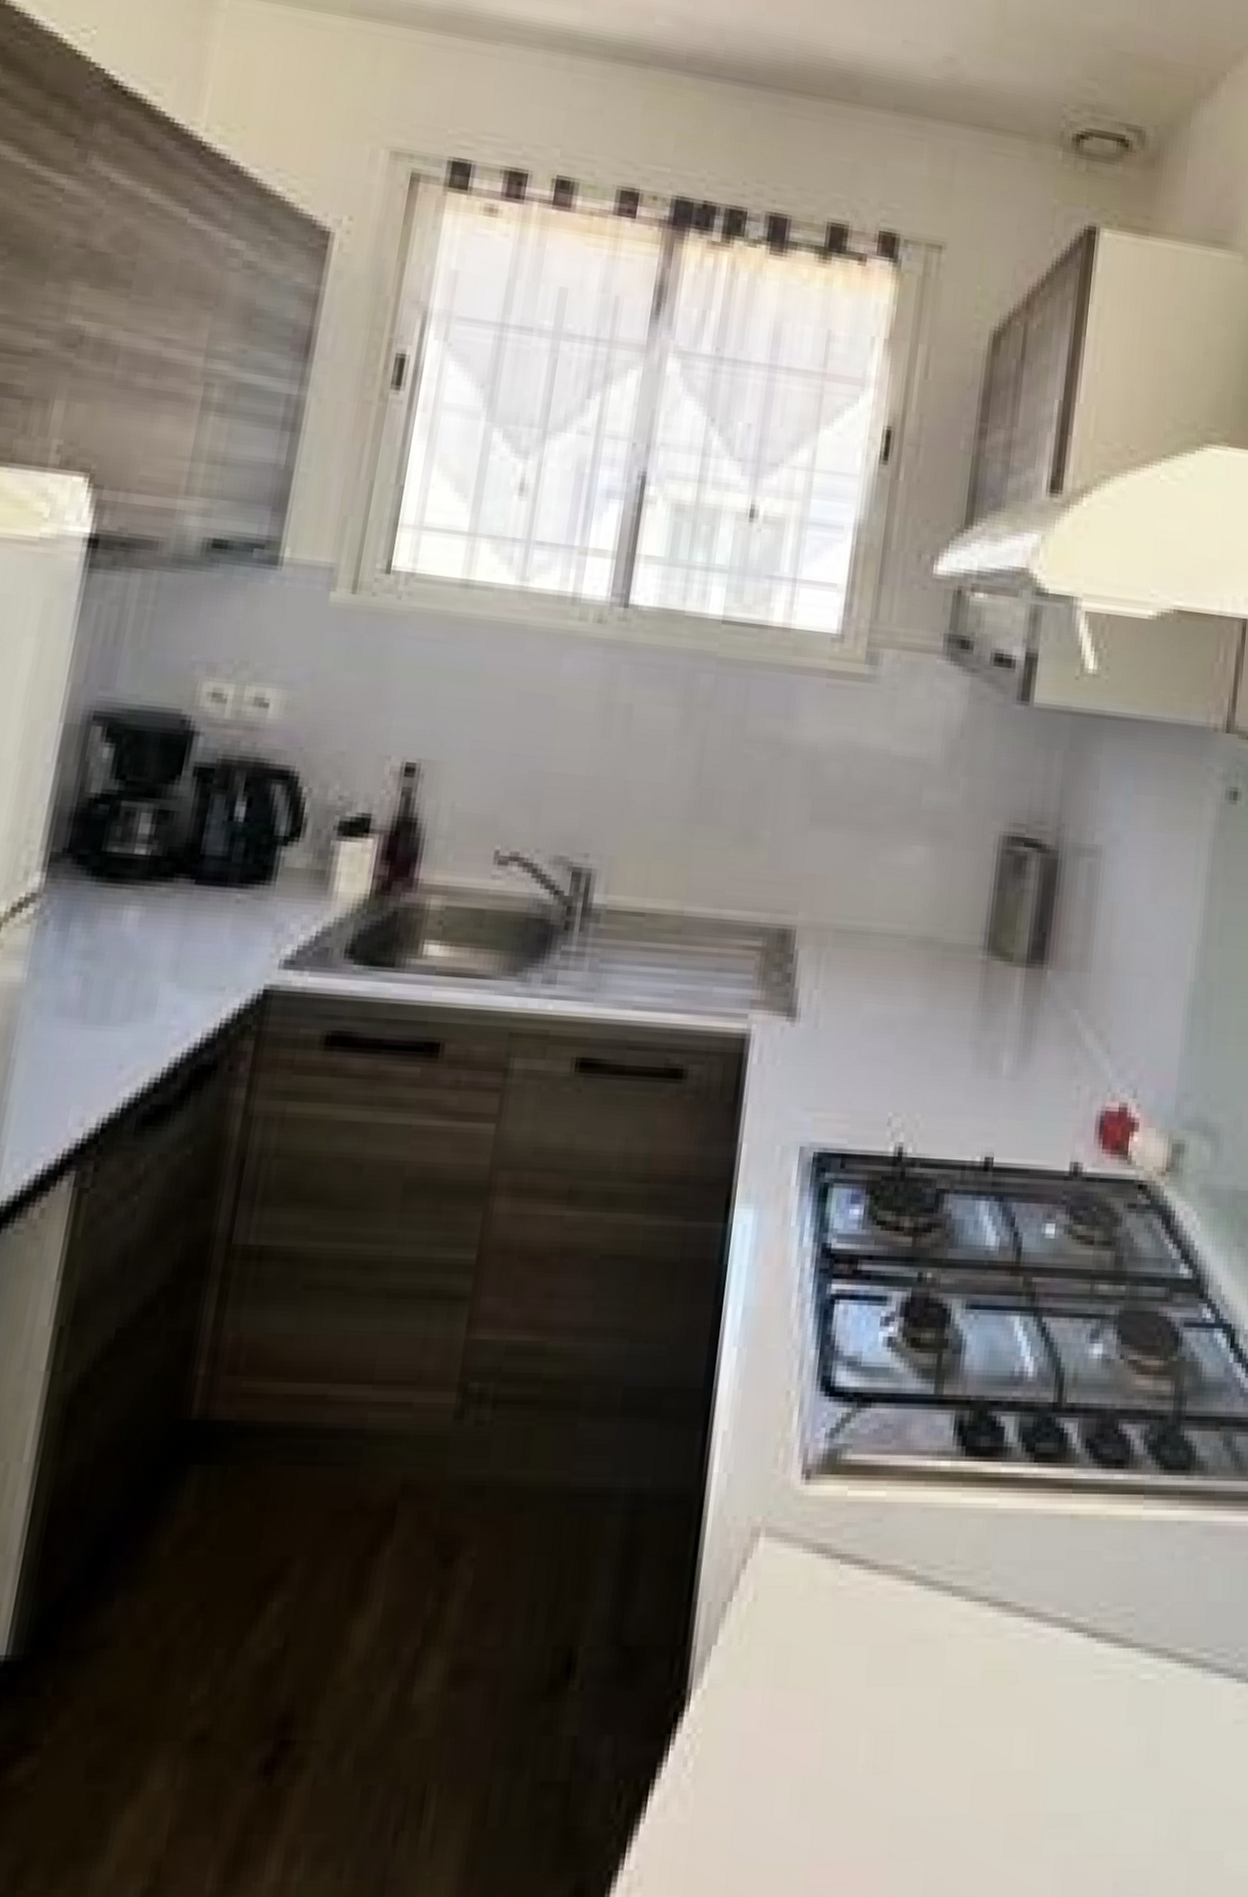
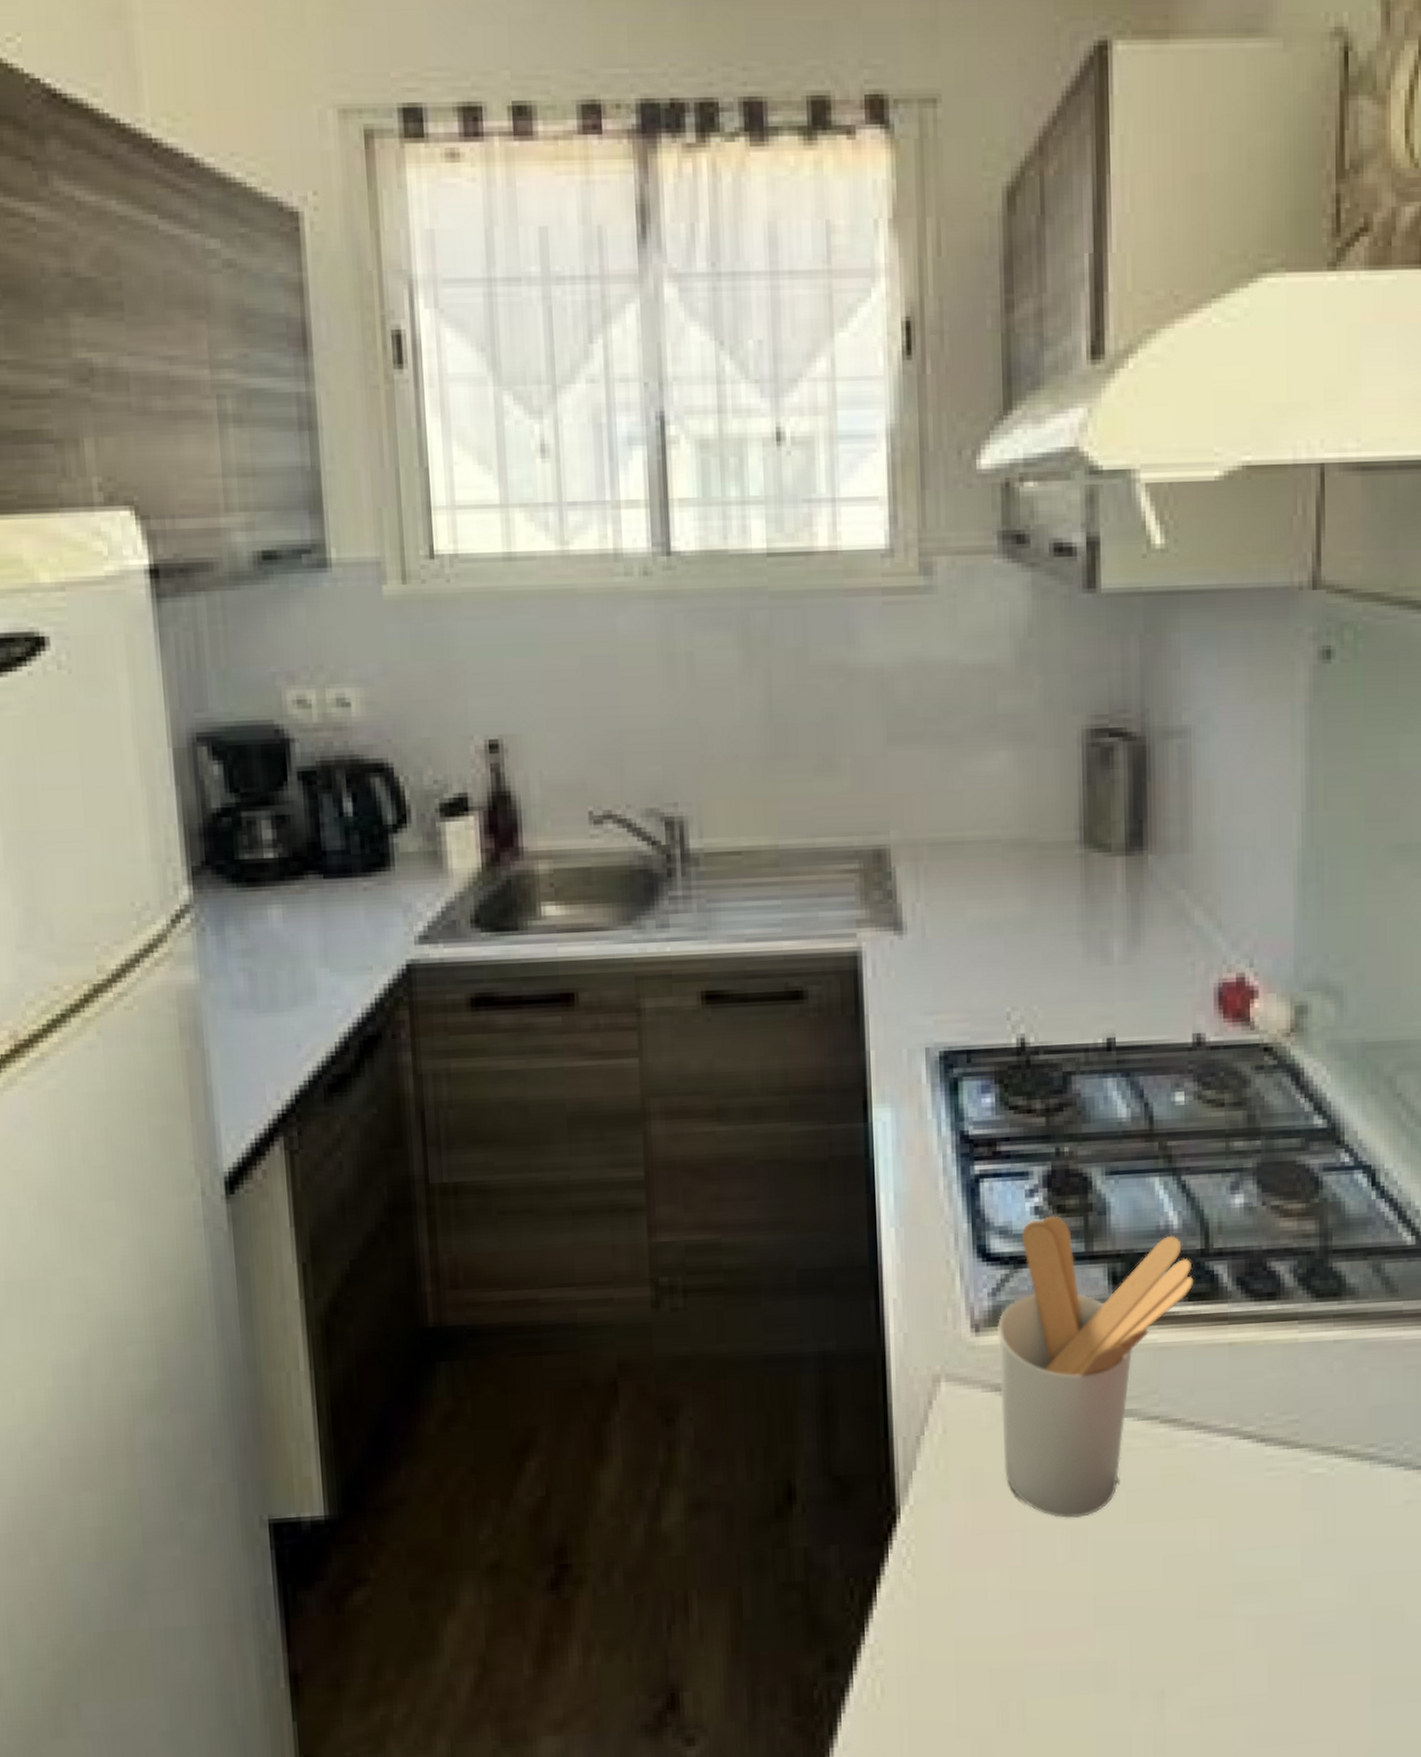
utensil holder: none [814,1349,1043,1717] -> present [997,1216,1194,1518]

